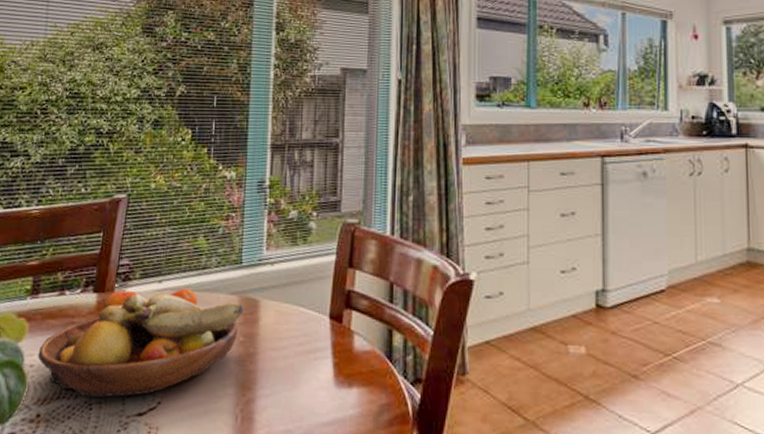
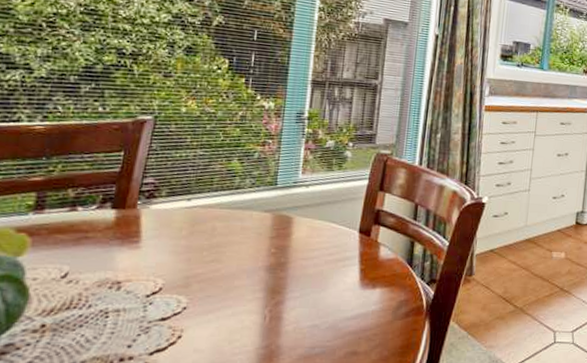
fruit bowl: present [37,289,244,399] -> none [42,206,277,307]

